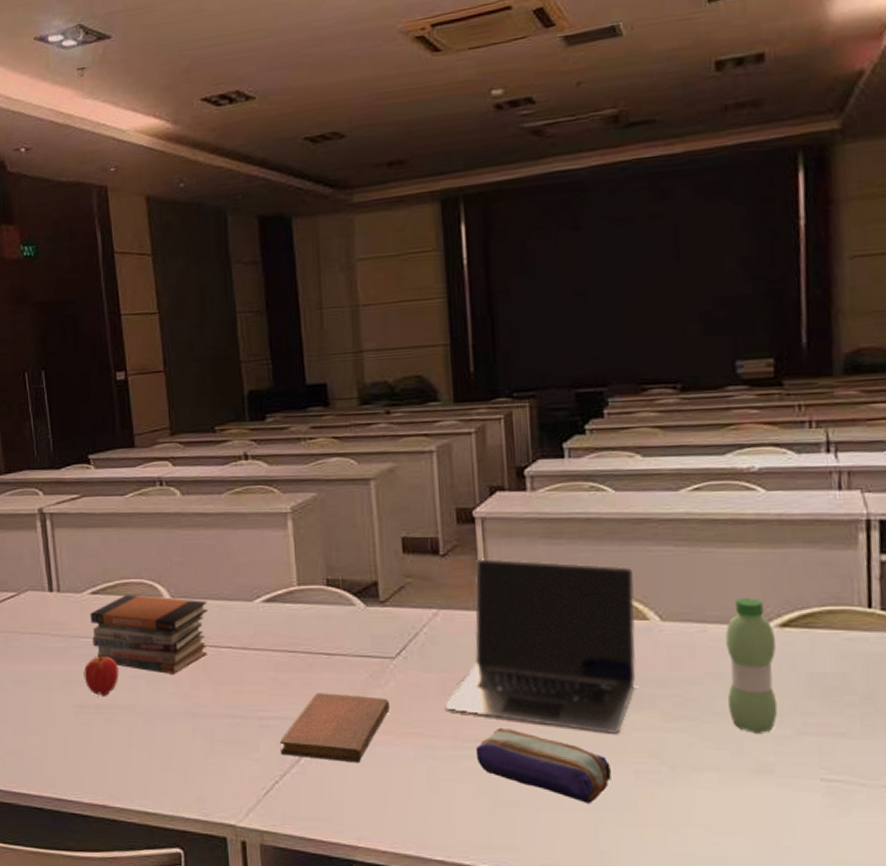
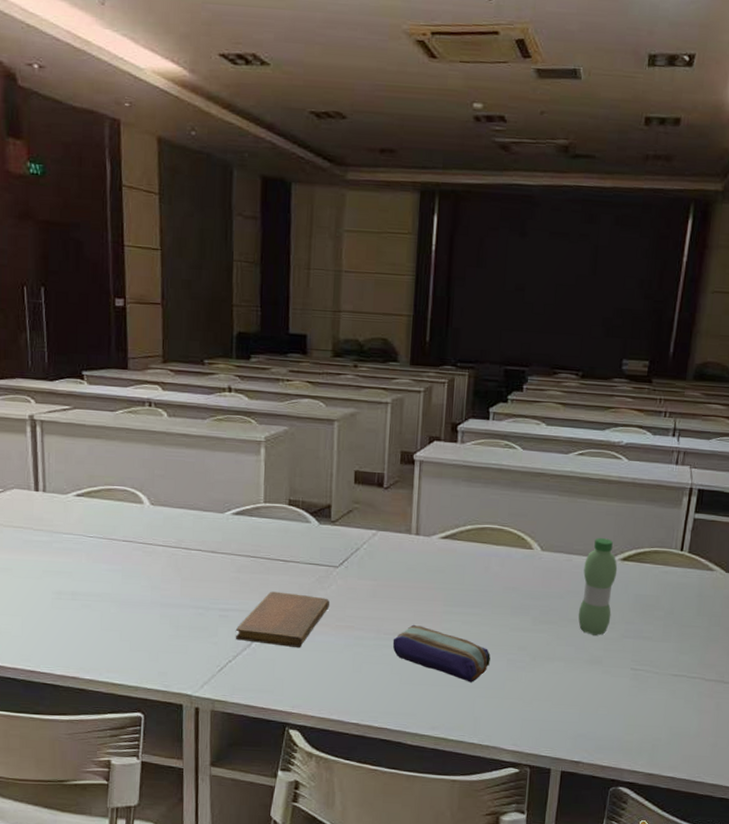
apple: present [84,653,119,696] -> none [63,548,97,585]
book stack: present [90,595,208,674] -> none [73,499,183,570]
laptop: present [444,558,636,734] -> none [373,493,528,632]

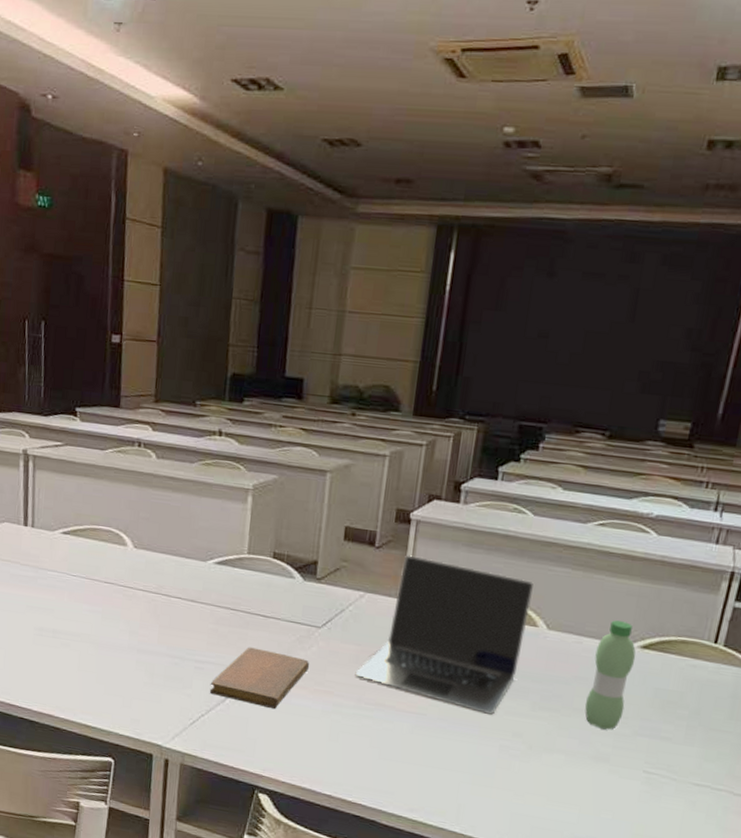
laptop: none [373,493,528,632] -> present [355,555,535,715]
pencil case: present [392,624,491,682] -> none [373,696,481,766]

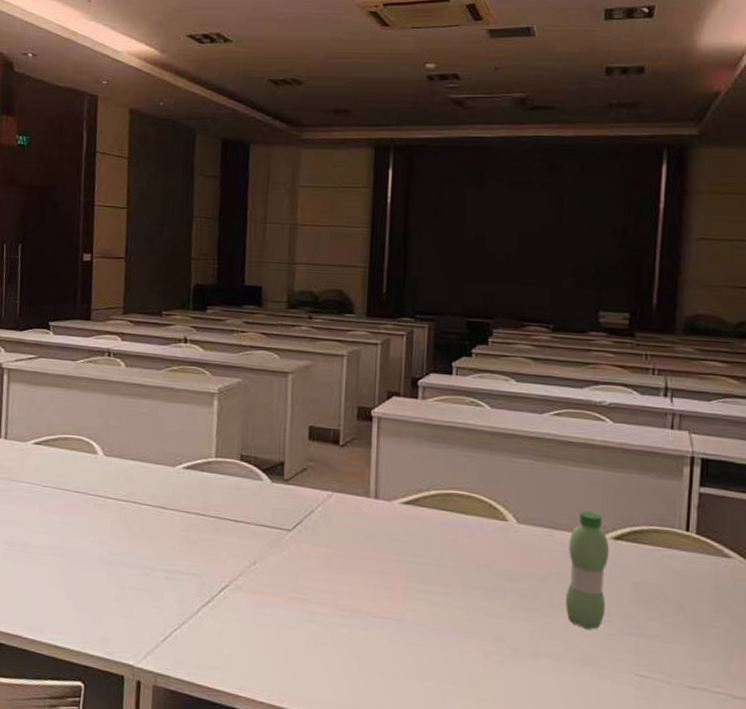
notebook: present [209,647,310,709] -> none [181,554,282,620]
laptop: present [355,555,535,715] -> none [328,452,500,617]

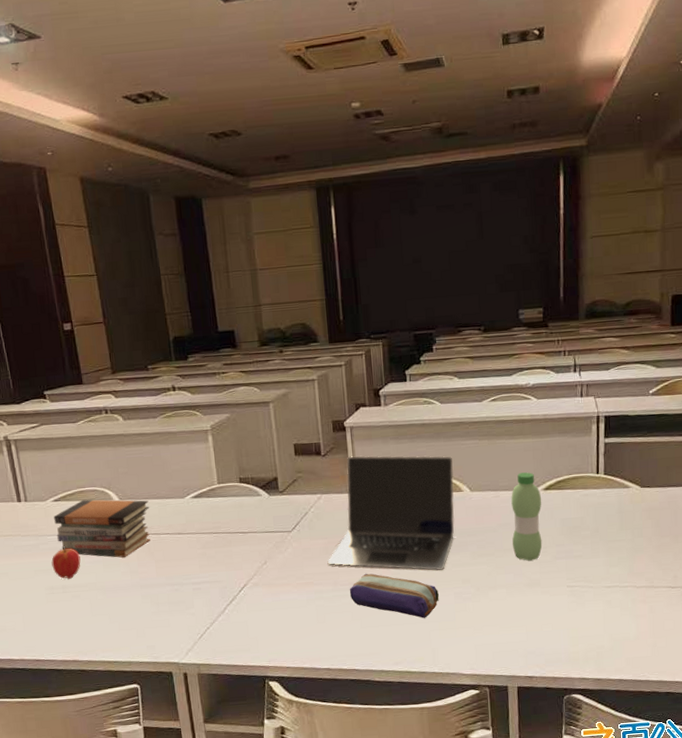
apple: none [17,497,49,537] -> present [51,546,81,579]
book stack: none [29,448,135,524] -> present [54,499,150,558]
laptop: none [328,452,500,617] -> present [327,455,455,571]
pencil case: none [350,601,463,677] -> present [349,573,439,618]

